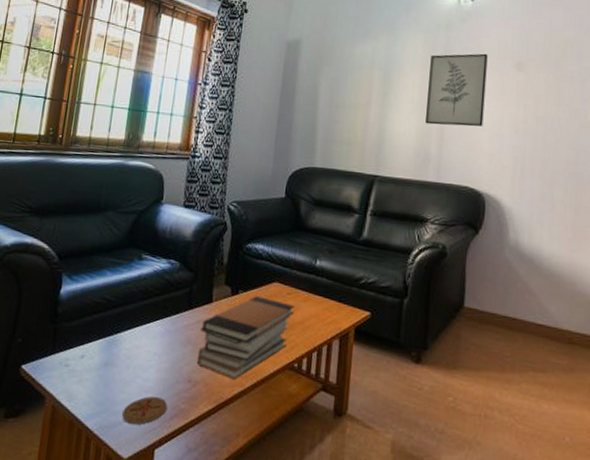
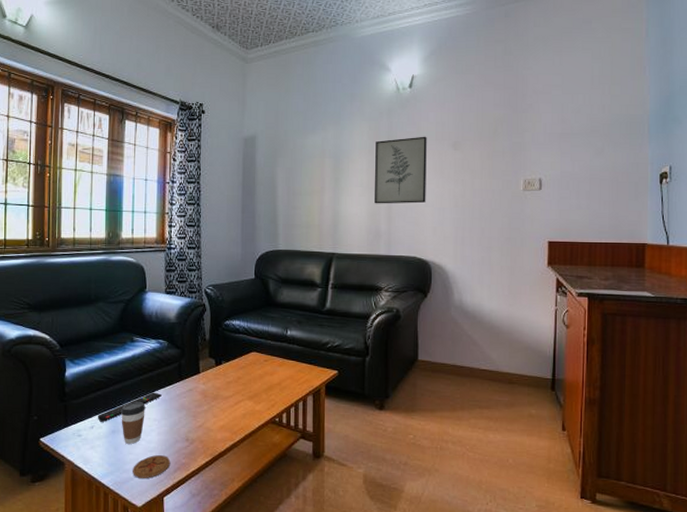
remote control: none [89,320,166,352] -> present [97,392,162,422]
coffee cup: none [116,330,146,381] -> present [120,402,145,444]
book stack: present [196,296,296,379] -> none [191,365,273,435]

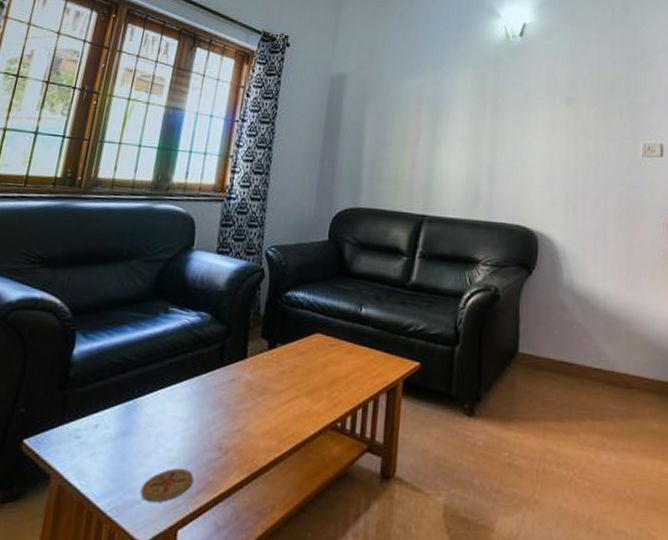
remote control: present [97,392,162,422] -> none [105,381,195,420]
coffee cup: present [120,402,145,444] -> none [135,393,171,452]
wall art: present [375,136,427,204] -> none [476,88,537,163]

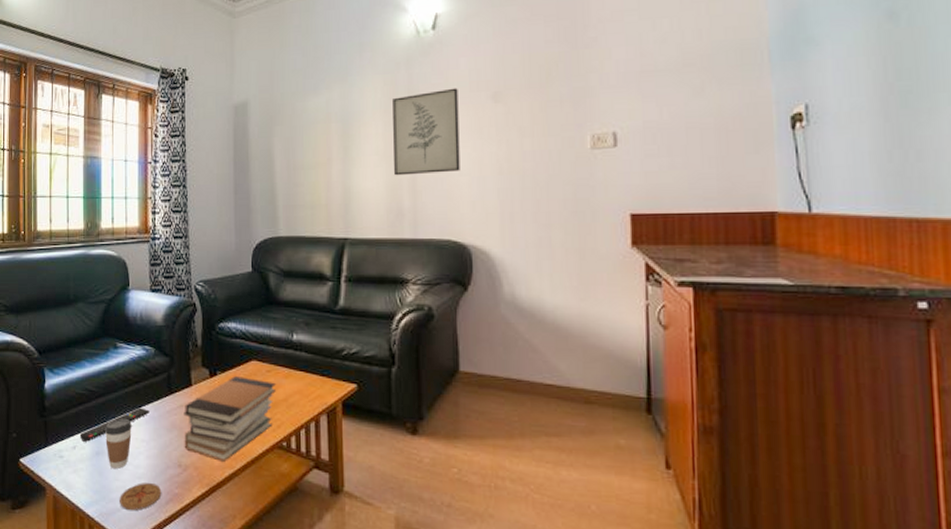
remote control: none [105,381,195,420] -> present [79,407,150,442]
coffee cup: none [135,393,171,452] -> present [104,419,132,469]
book stack: none [228,349,339,444] -> present [183,376,277,462]
wall art: none [476,88,537,163] -> present [393,88,460,176]

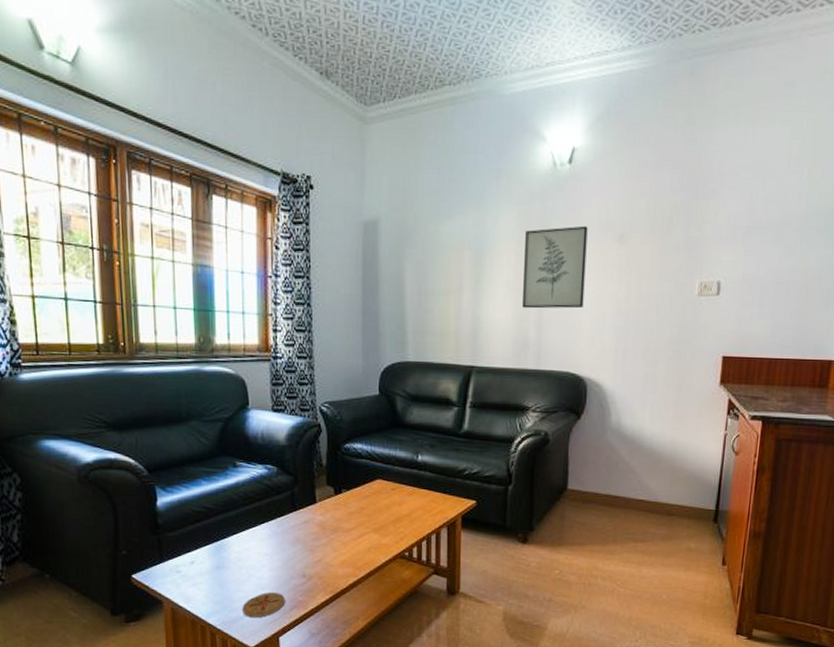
remote control: present [79,407,150,442] -> none [197,524,273,557]
coffee cup: present [104,419,132,469] -> none [224,535,254,581]
book stack: present [183,376,277,462] -> none [308,494,401,571]

